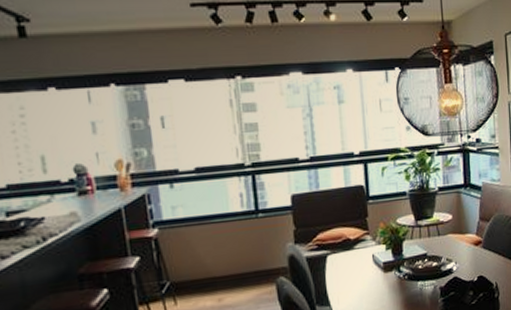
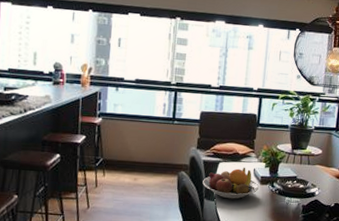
fruit bowl: none [310,254,382,300] -> present [202,167,259,199]

